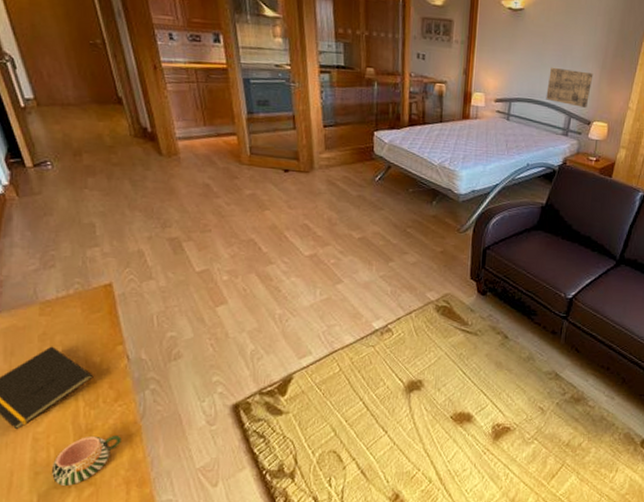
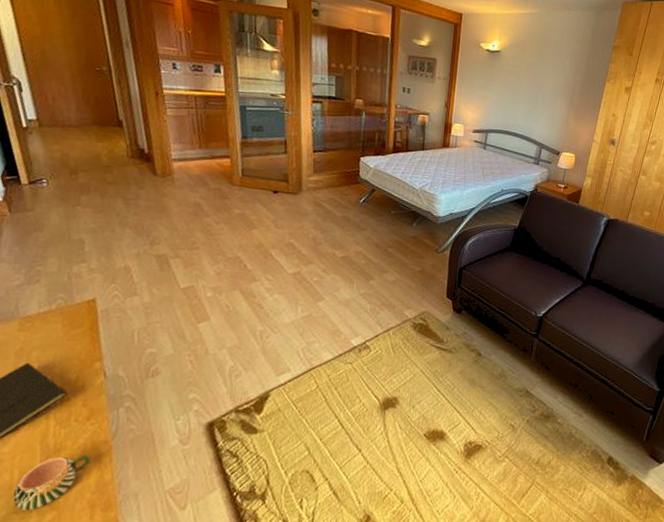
wall art: present [546,67,594,108] -> none [519,102,562,140]

